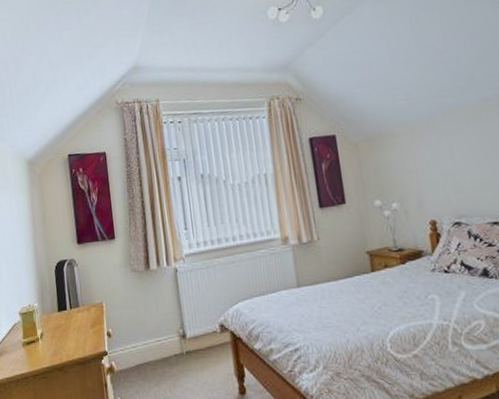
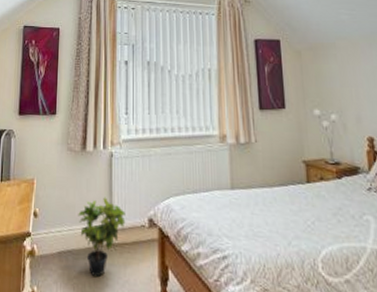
potted plant: none [150,310,198,383] -> present [78,197,126,278]

